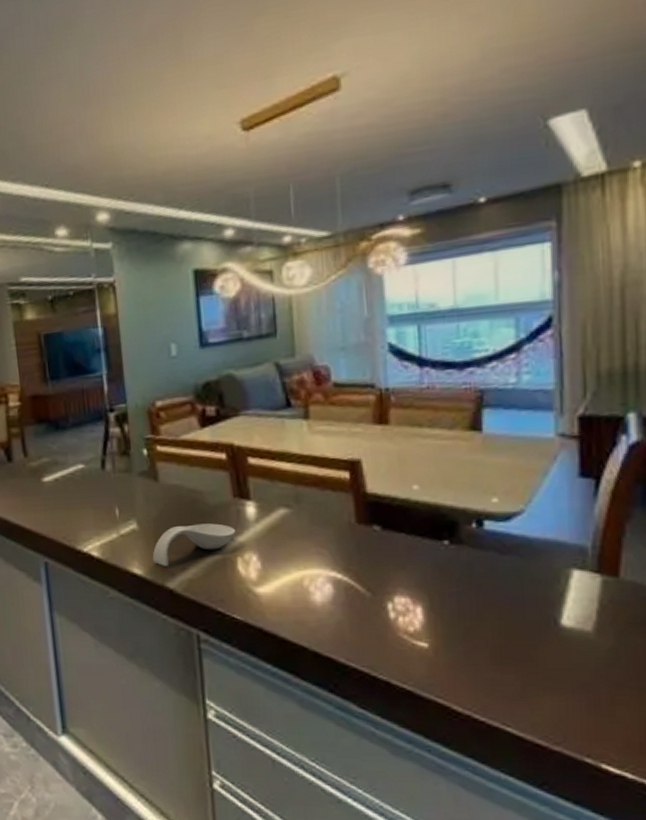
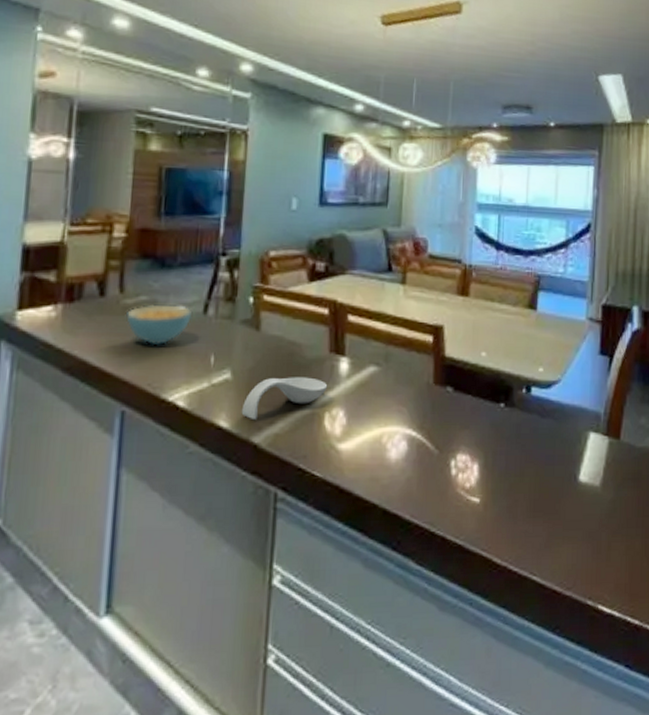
cereal bowl: none [33,463,92,503] -> present [126,304,192,346]

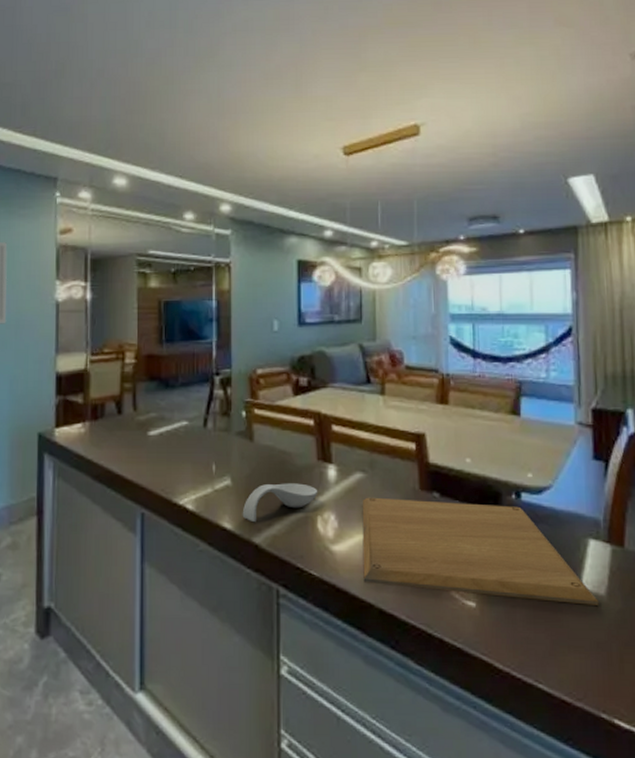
cereal bowl: present [126,304,192,346] -> none [140,420,195,456]
chopping board: none [369,392,593,496] -> present [362,497,599,605]

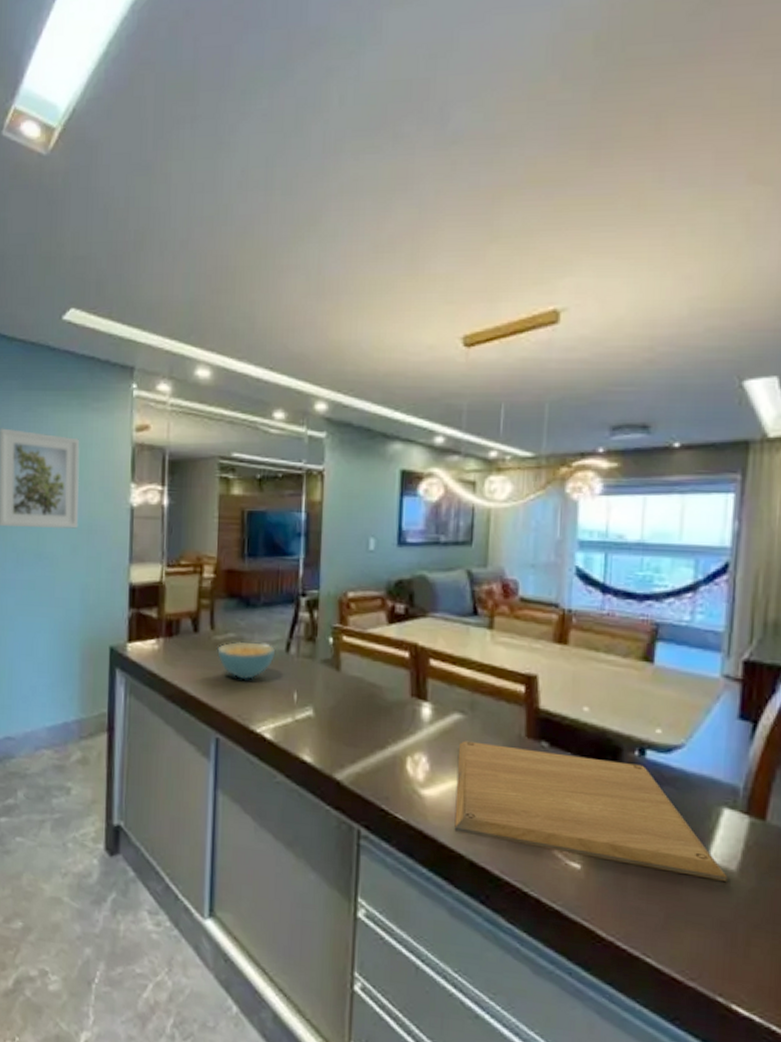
cereal bowl: none [140,420,195,456] -> present [217,641,276,681]
spoon rest: present [242,483,318,523] -> none [324,718,410,758]

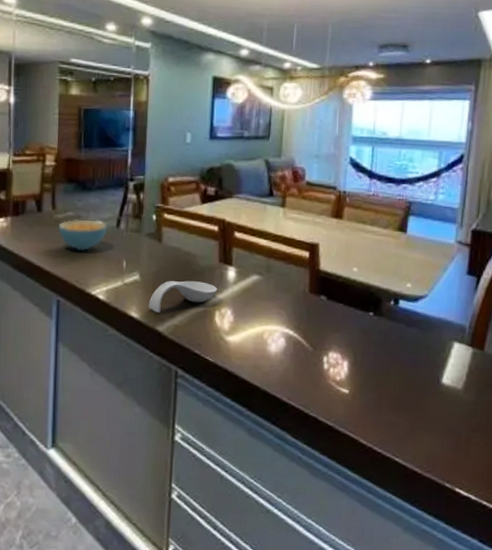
spoon rest: none [324,718,410,758] -> present [148,281,218,314]
chopping board: present [454,741,727,881] -> none [252,297,455,397]

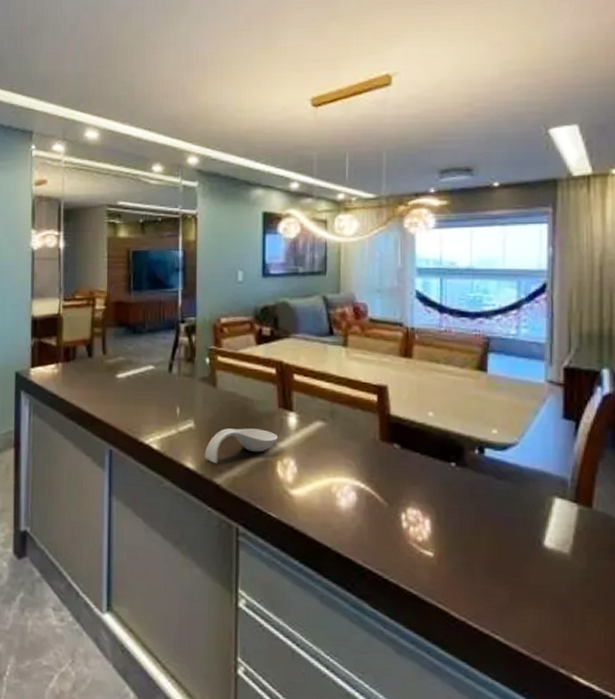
cereal bowl: present [58,219,108,252] -> none [109,364,160,398]

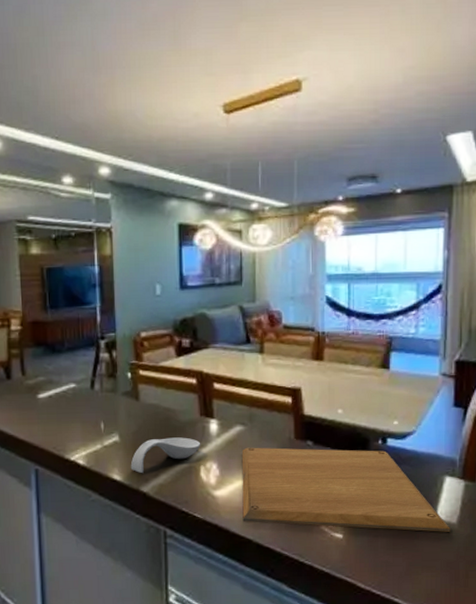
chopping board: none [321,445,562,563] -> present [241,447,450,532]

